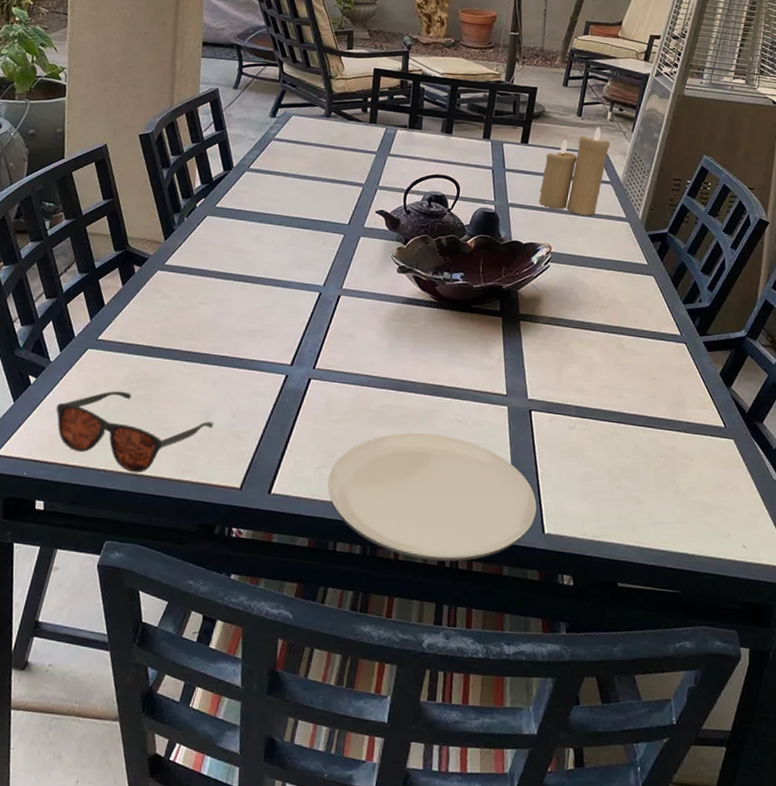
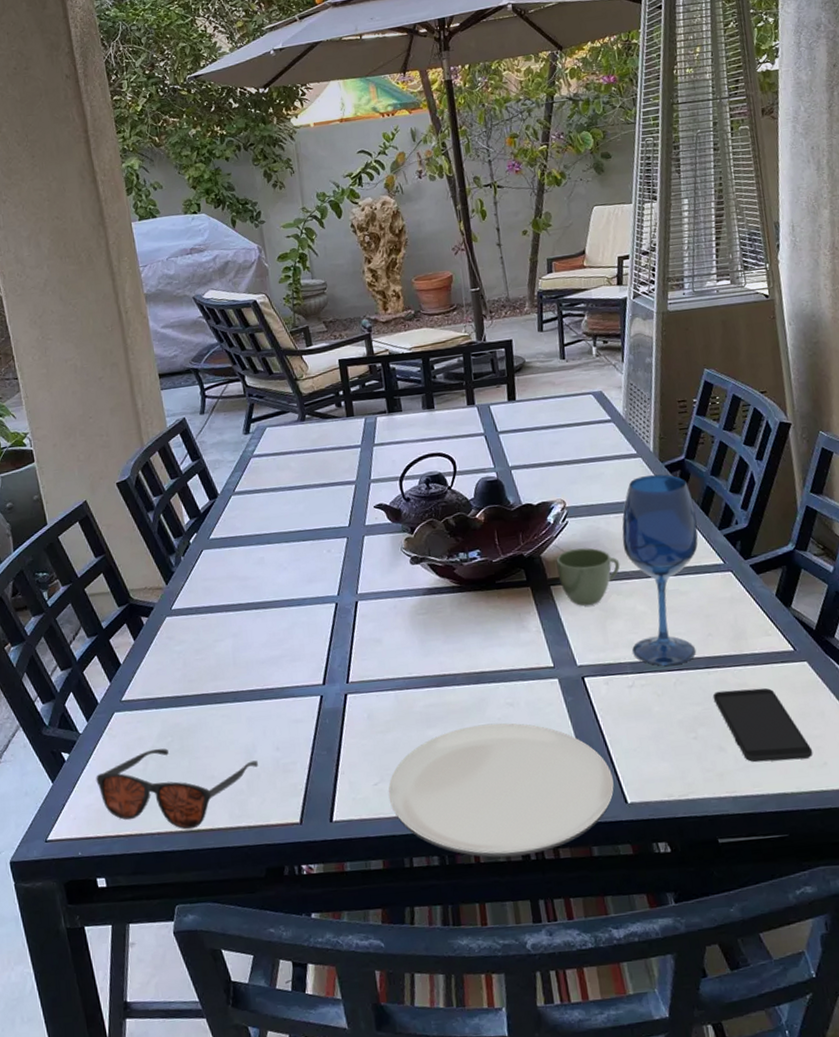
cup: none [529,291,588,347] -> present [556,547,620,606]
candle: present [538,127,611,216] -> none [537,365,604,462]
wineglass: none [581,239,667,417] -> present [621,474,698,666]
mobile phone: none [643,449,720,527] -> present [712,687,813,763]

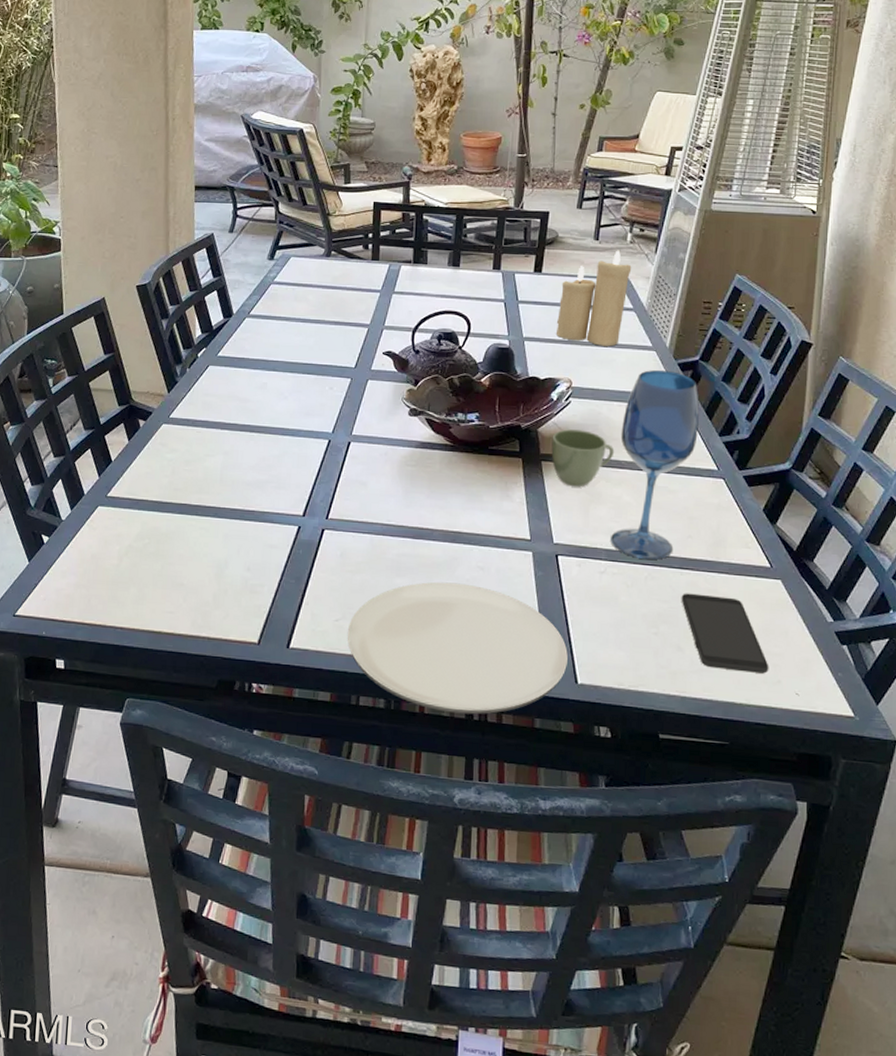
sunglasses: present [96,748,258,830] -> none [70,547,227,630]
candle: none [537,365,604,462] -> present [555,250,632,347]

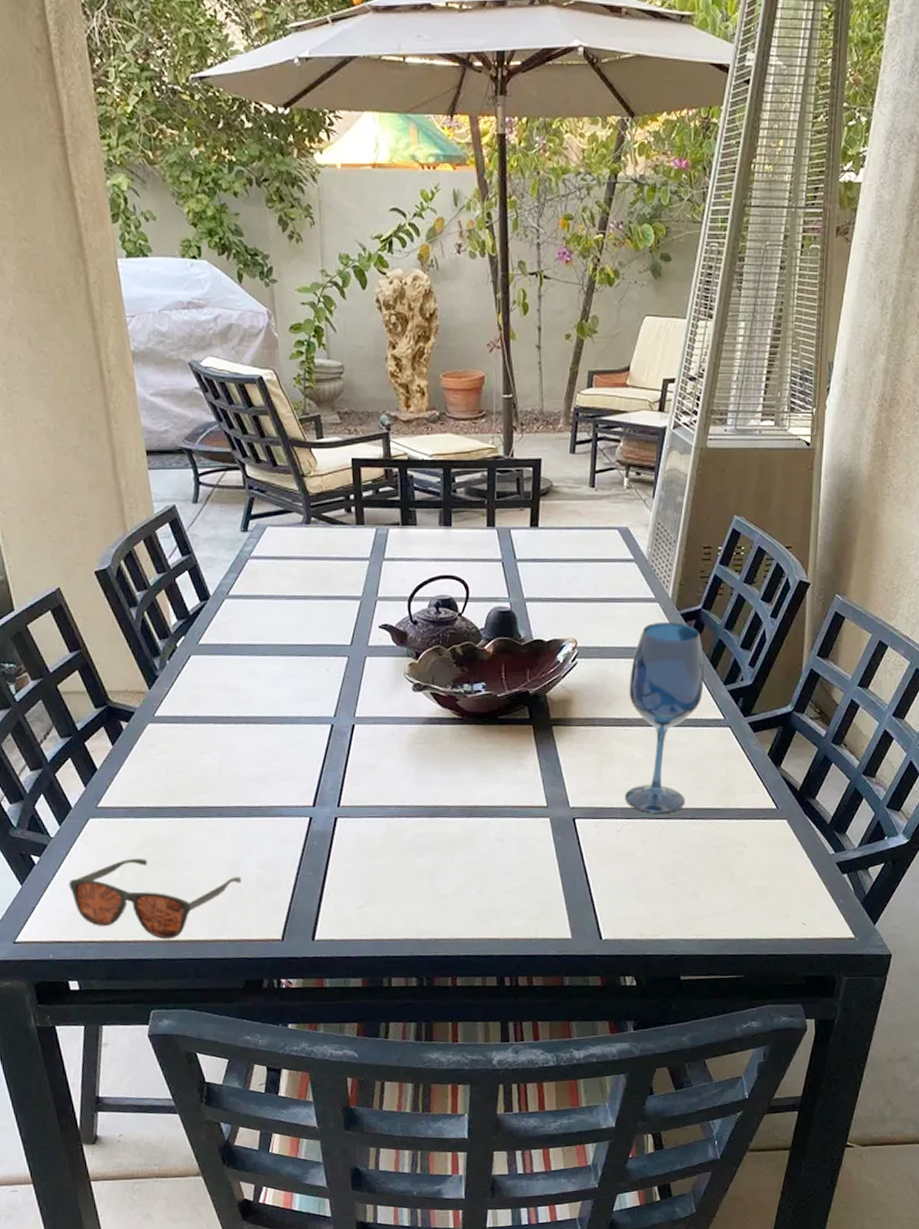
sunglasses: none [70,547,227,630] -> present [68,858,241,940]
plate: present [347,582,568,715] -> none [372,856,591,982]
cup: present [551,429,615,487] -> none [561,691,624,749]
candle: present [555,250,632,347] -> none [557,497,630,602]
mobile phone: present [681,593,769,674] -> none [695,841,778,910]

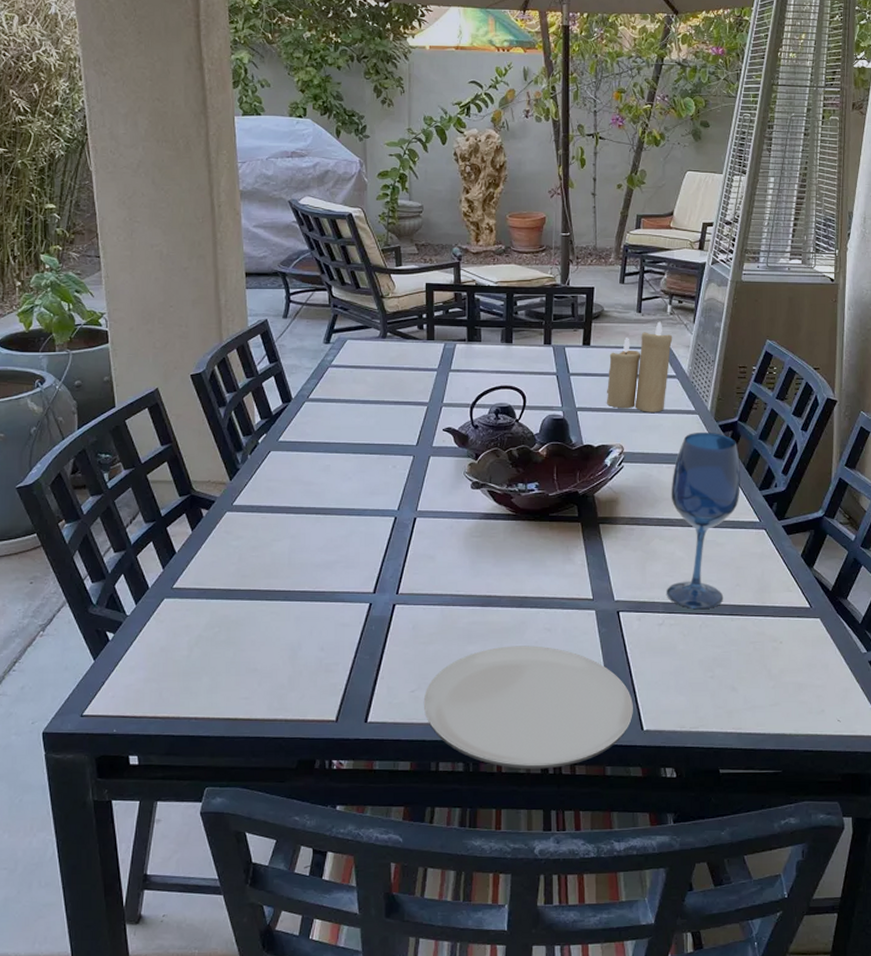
sunglasses: present [68,858,241,940] -> none [139,637,301,717]
plate: none [372,856,591,982] -> present [423,645,633,769]
candle: none [557,497,630,602] -> present [606,321,673,412]

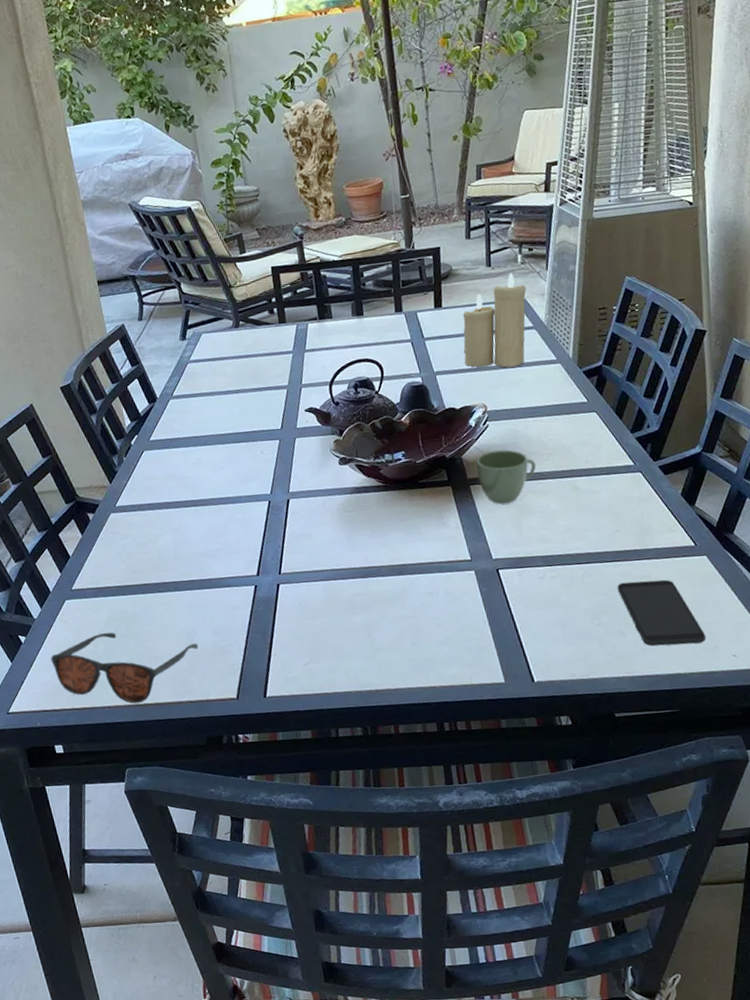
sunglasses: none [139,637,301,717] -> present [51,632,198,704]
plate: present [423,645,633,769] -> none [317,610,523,729]
cup: none [608,492,666,547] -> present [476,449,536,504]
wineglass: present [667,431,740,609] -> none [539,379,611,559]
mobile phone: none [733,637,814,705] -> present [617,579,706,646]

